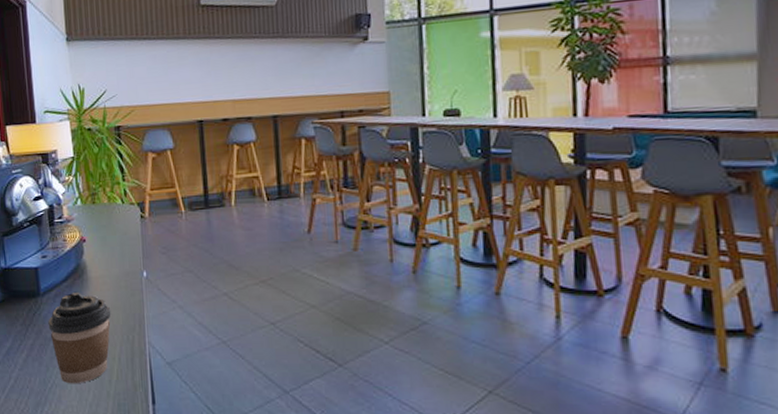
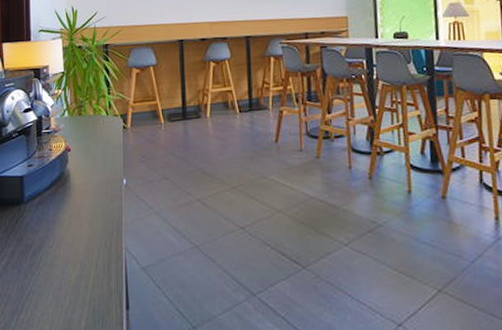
coffee cup: present [48,291,111,384] -> none [30,199,91,291]

